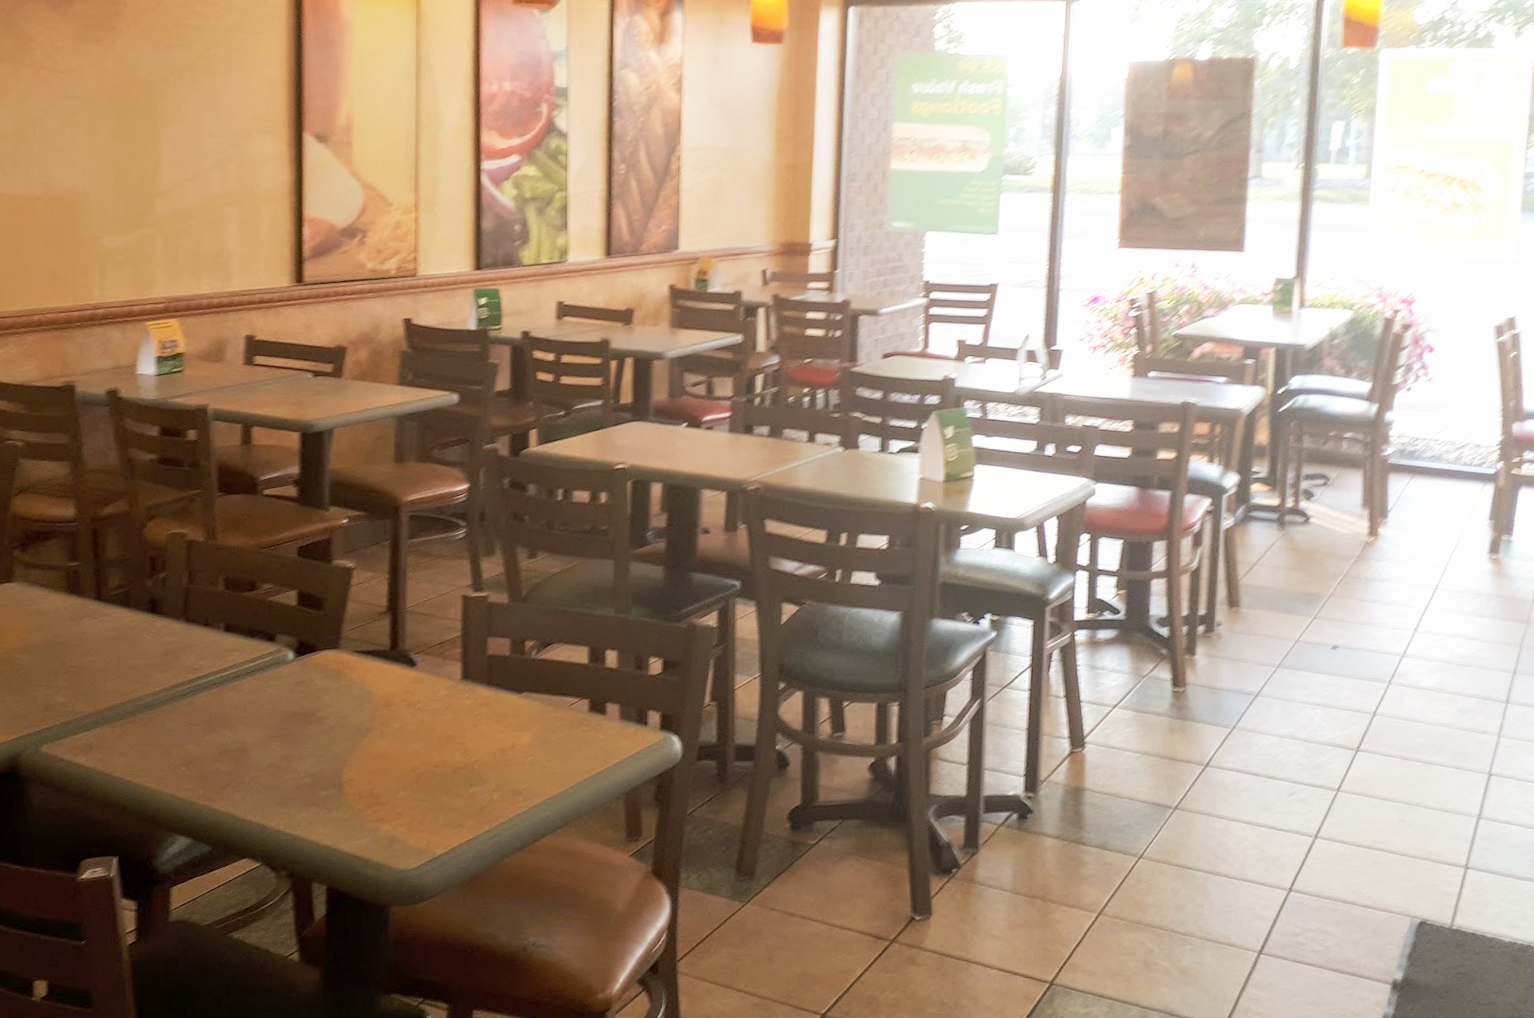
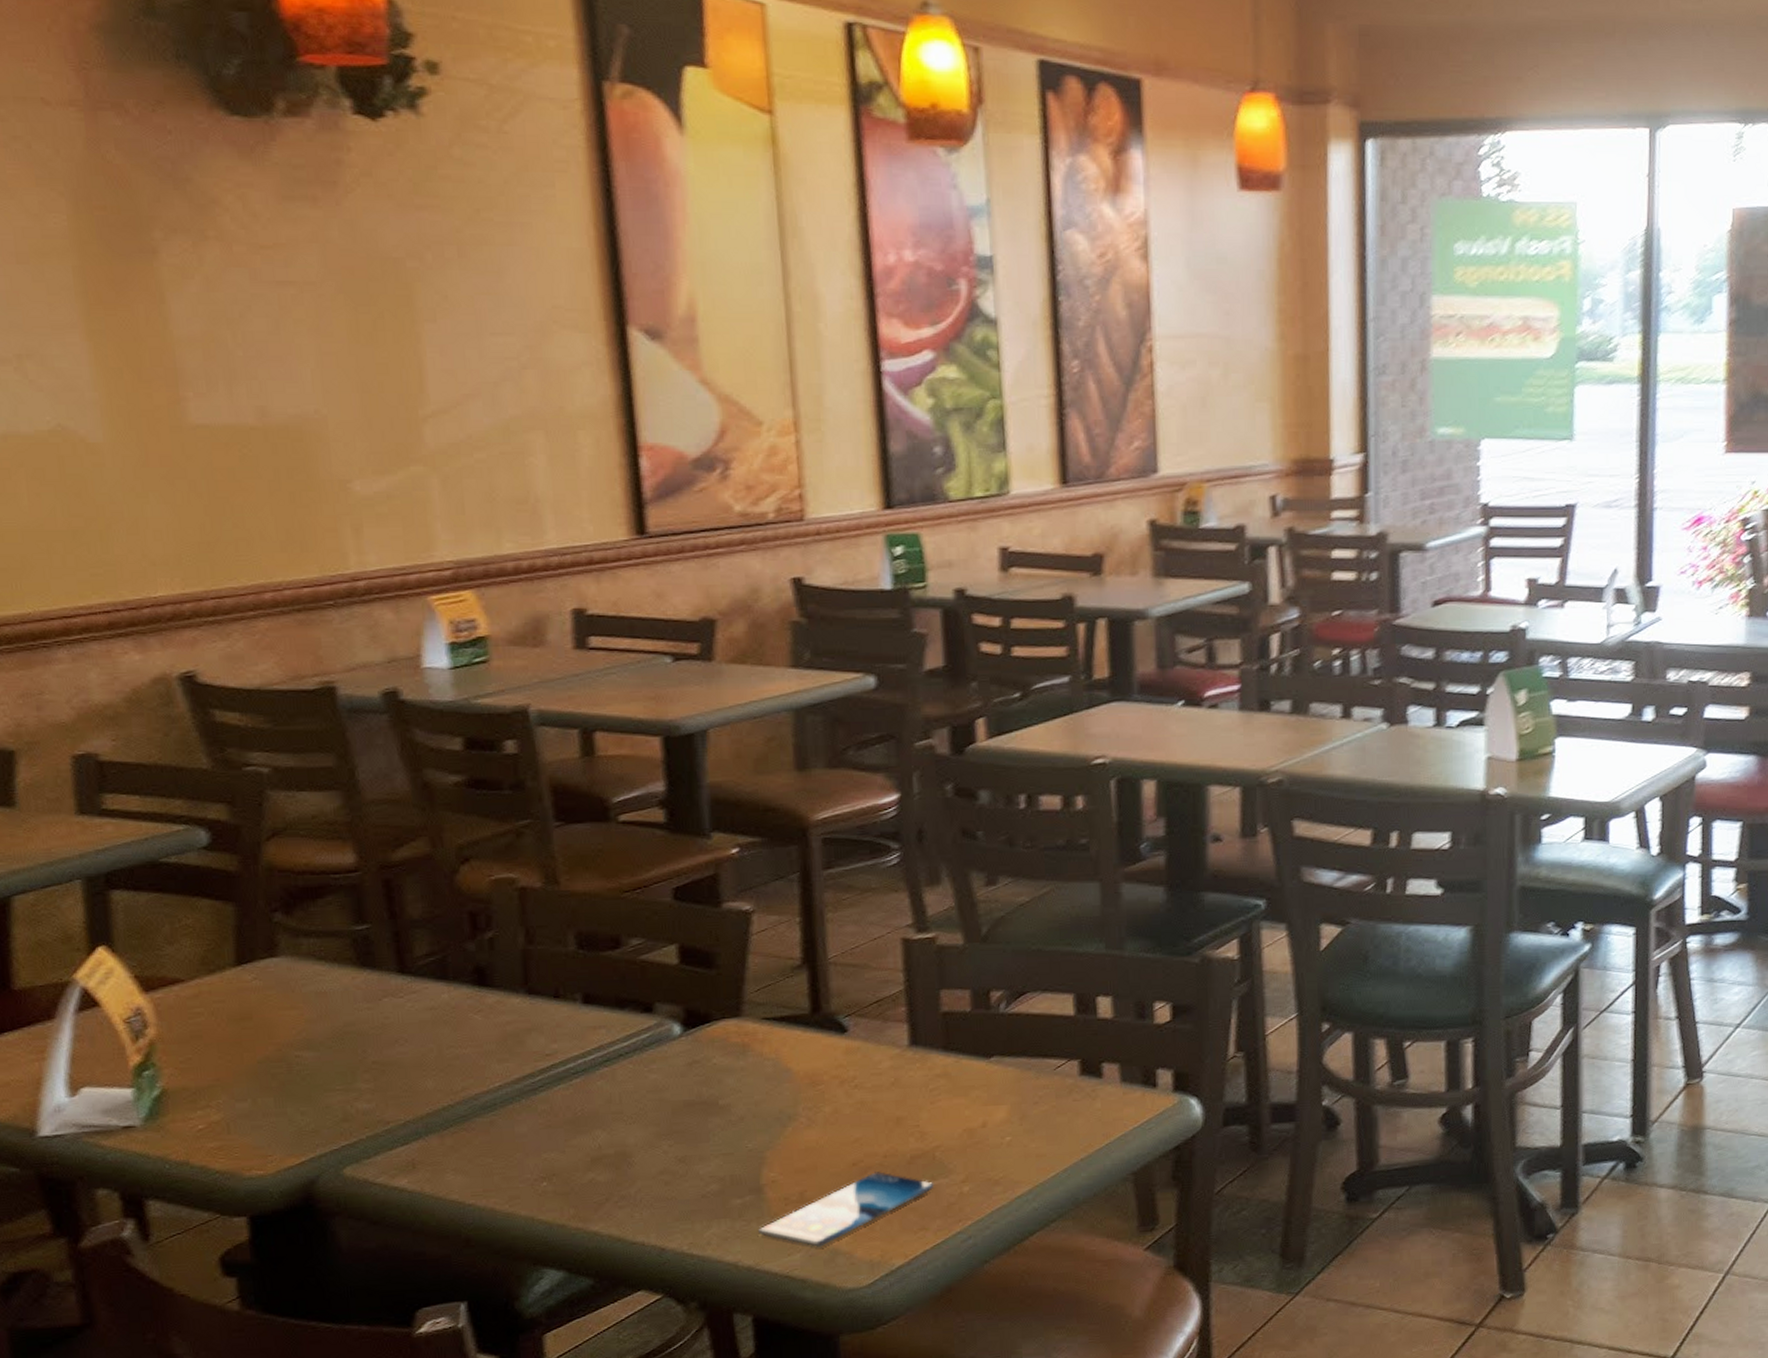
smartphone: none [337,778,472,834] -> present [758,1172,934,1247]

